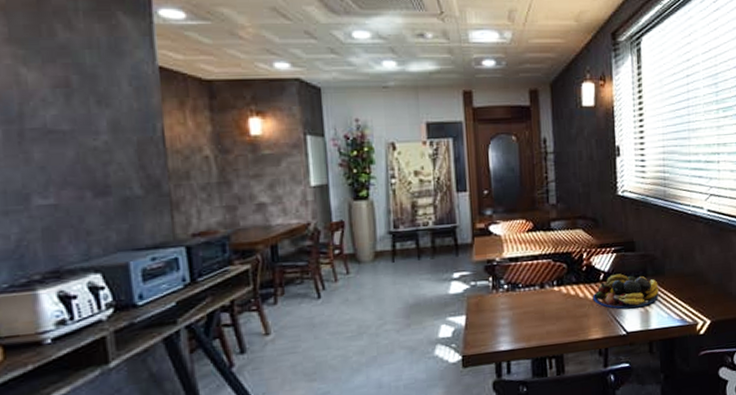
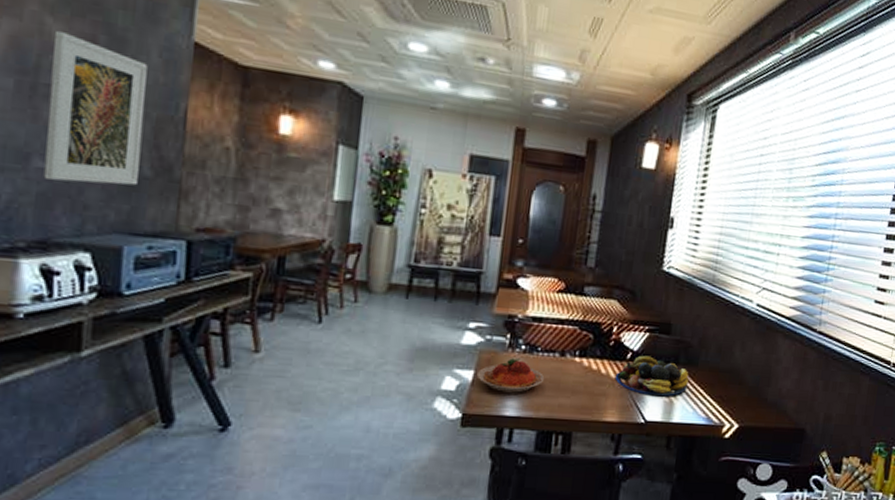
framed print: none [30,78,131,214] -> present [43,30,148,186]
plate: none [468,296,530,330] -> present [476,357,545,393]

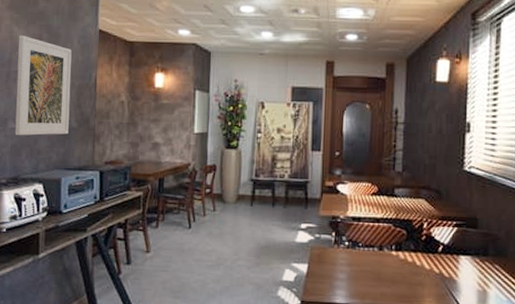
plate: present [476,357,545,393] -> none [310,252,367,283]
fruit bowl: present [615,355,689,397] -> none [429,248,500,286]

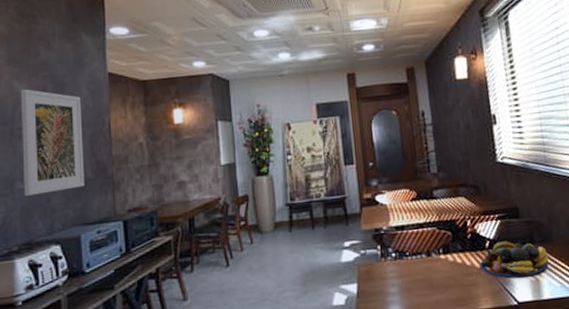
fruit bowl: none [429,248,500,286] -> present [479,241,549,278]

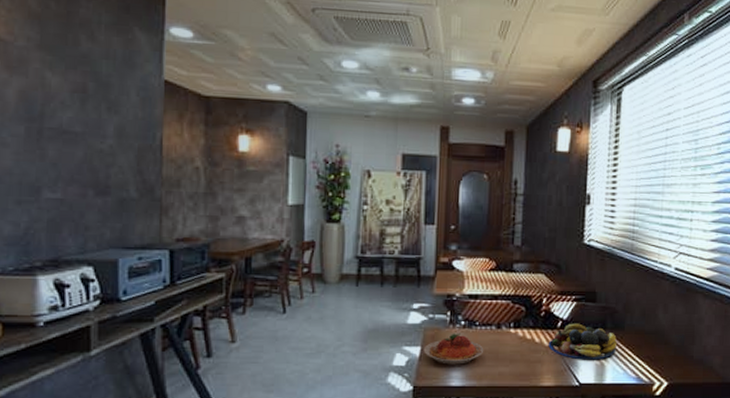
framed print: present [20,88,84,196] -> none [52,82,129,208]
plate: none [359,264,418,299] -> present [423,332,484,365]

